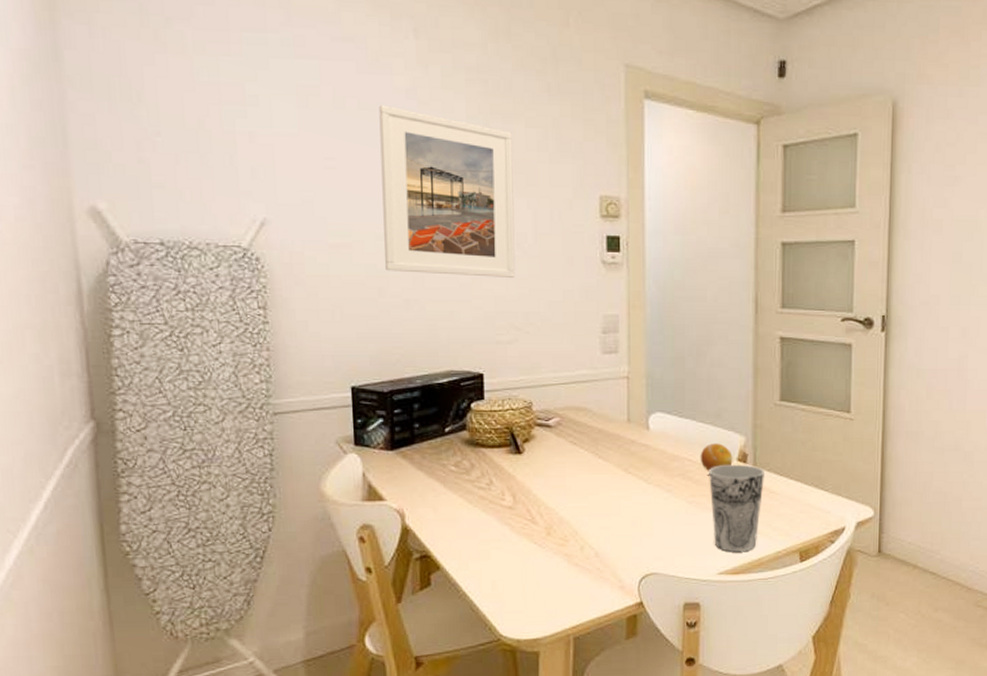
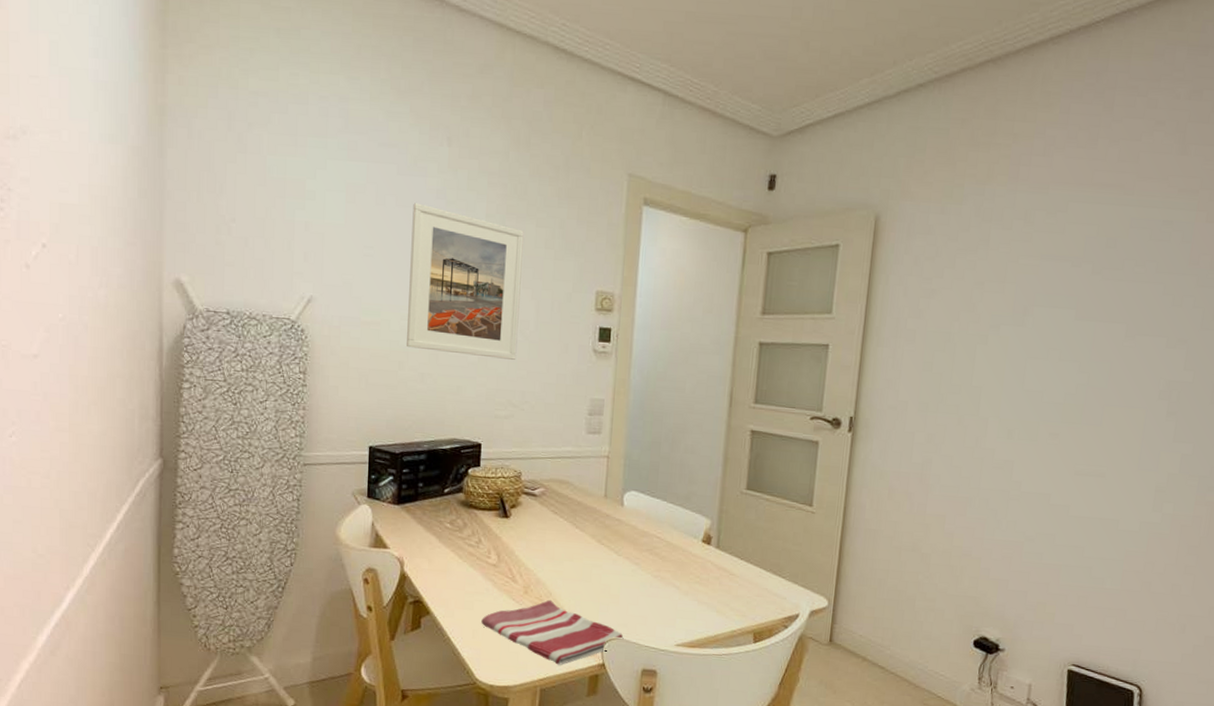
dish towel: none [500,539,661,609] -> present [481,599,624,665]
fruit: present [700,443,733,472] -> none [667,524,698,550]
cup: present [709,464,766,552] -> none [674,544,728,627]

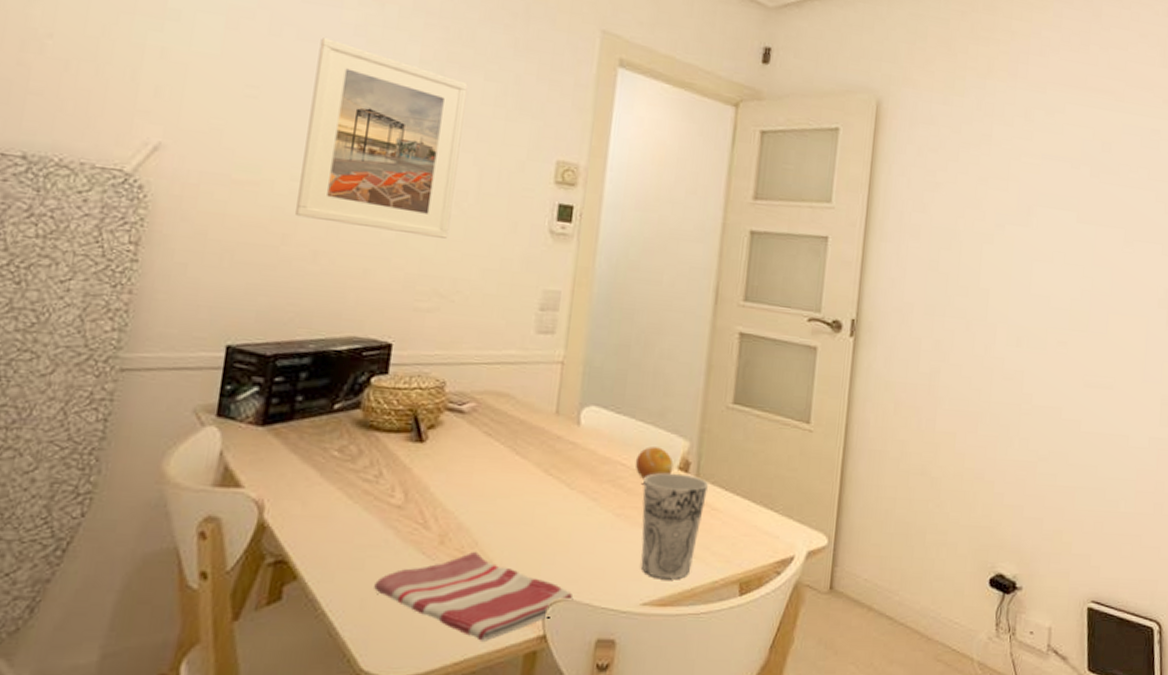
fruit: none [667,524,698,550] -> present [634,447,674,480]
cup: none [674,544,728,627] -> present [641,472,709,579]

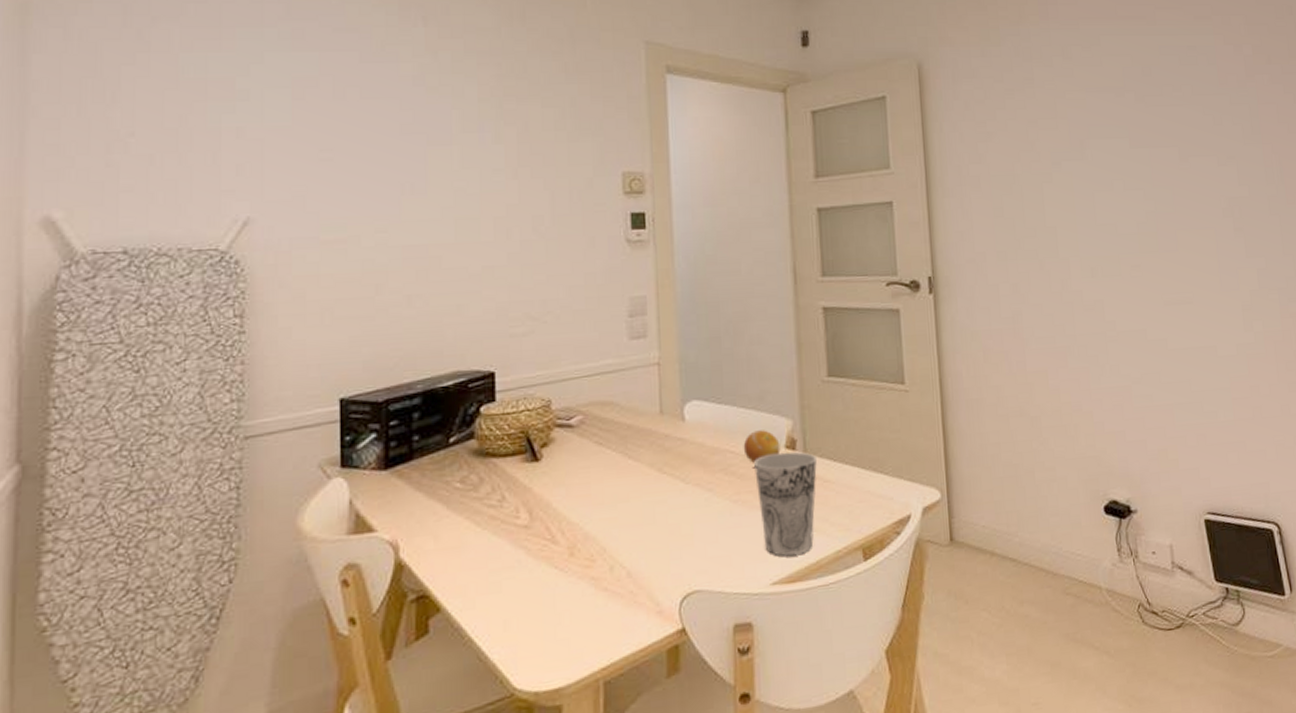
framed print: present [296,38,468,239] -> none [383,93,531,266]
dish towel: present [374,551,573,641] -> none [514,557,706,644]

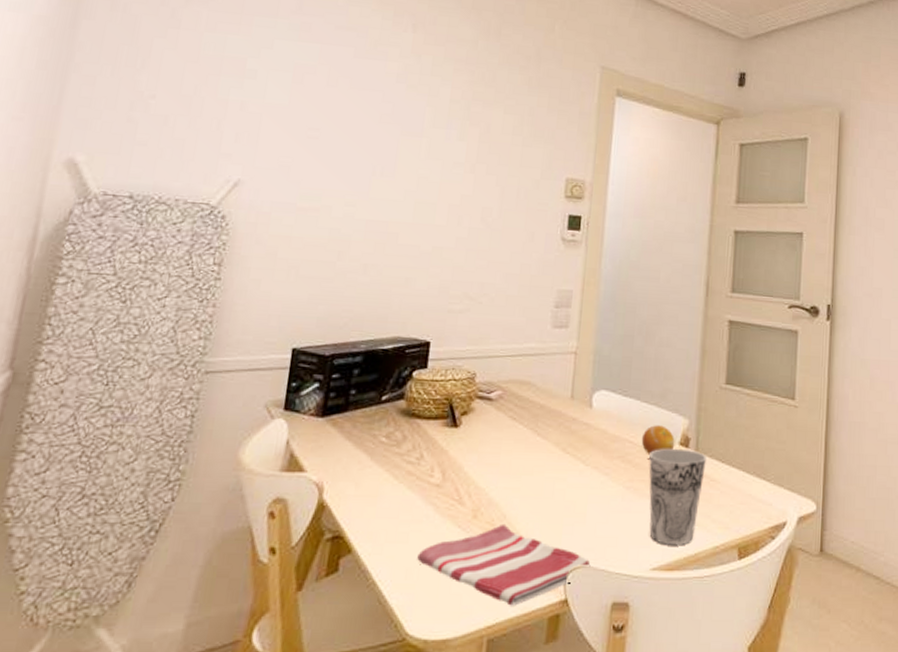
dish towel: none [514,557,706,644] -> present [417,523,591,606]

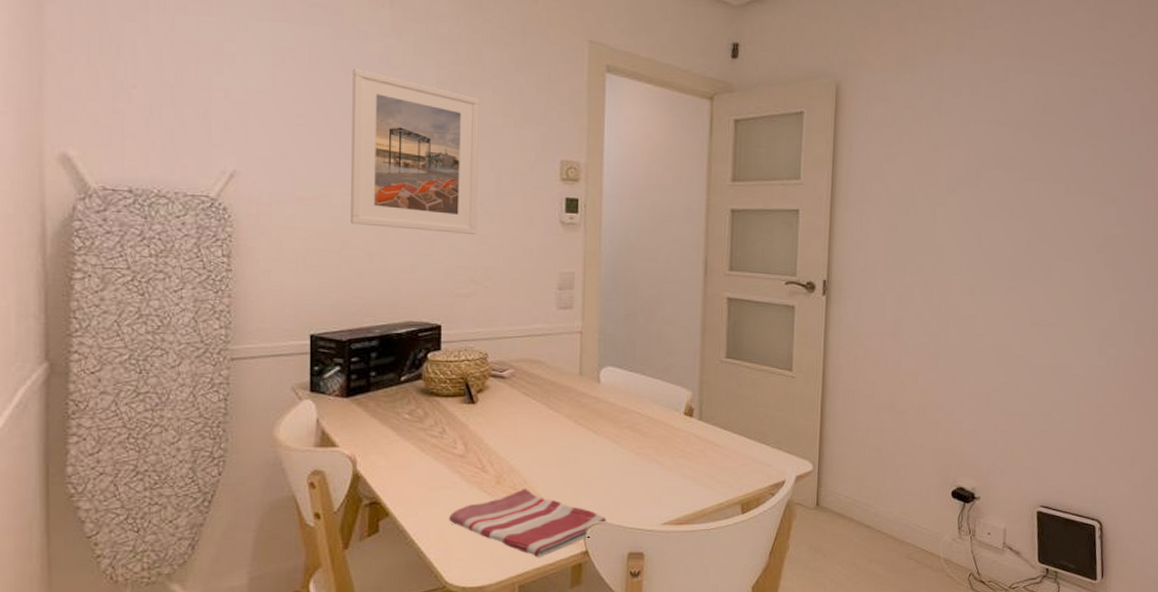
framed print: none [349,86,491,249] -> present [351,68,479,234]
fruit: present [641,425,675,456] -> none [648,397,680,425]
cup: present [649,448,708,545] -> none [656,418,711,502]

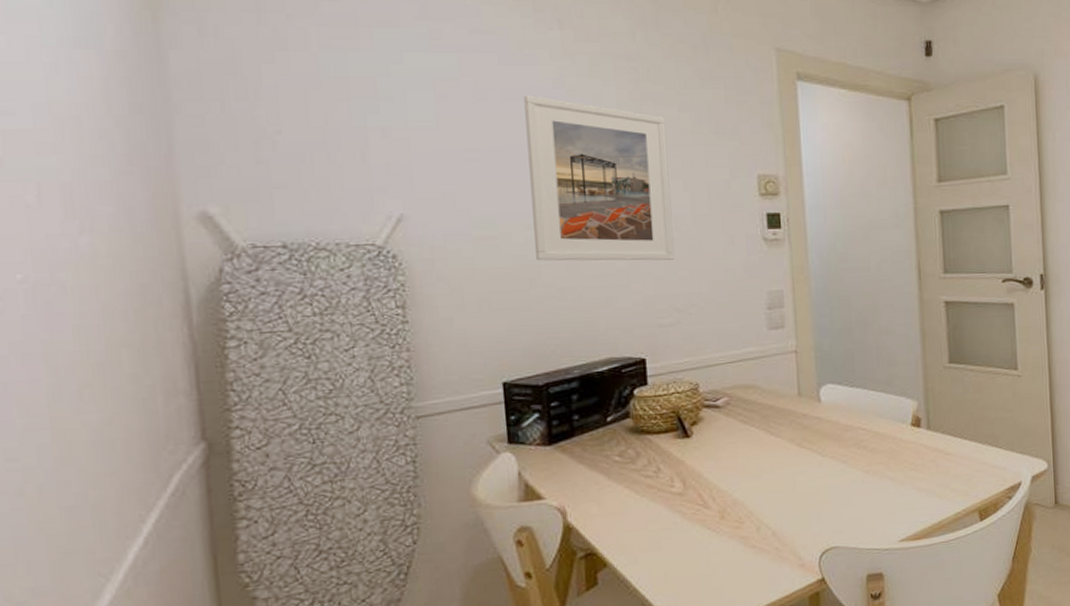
dish towel: present [449,488,607,557] -> none [673,520,842,591]

